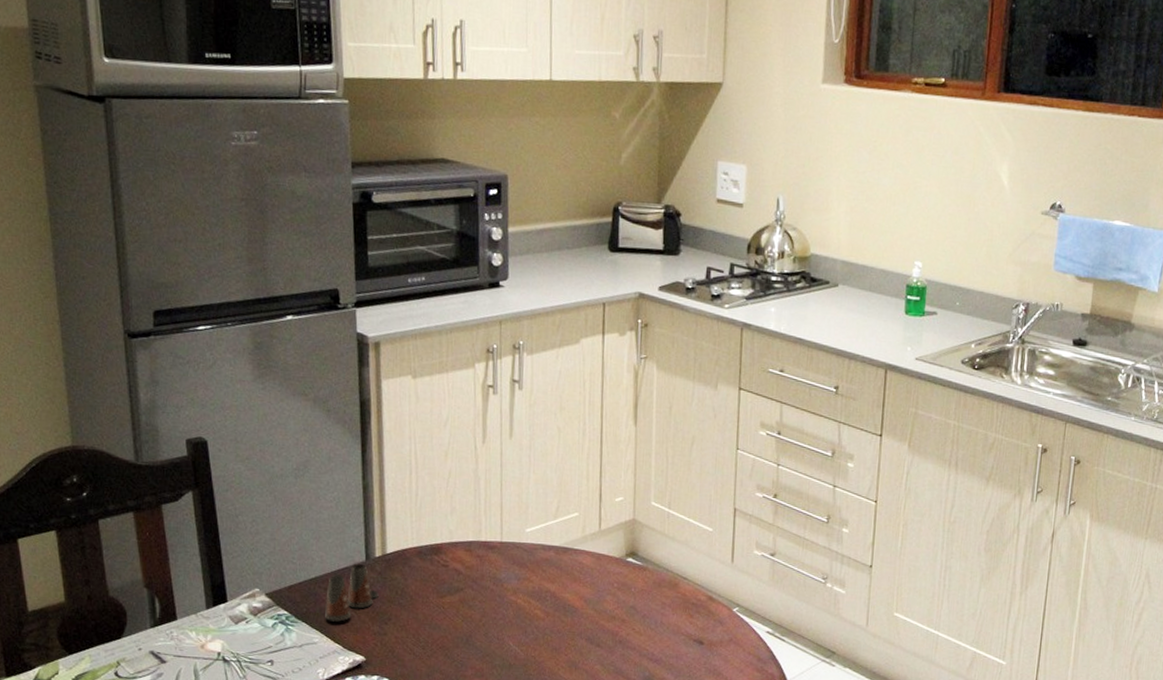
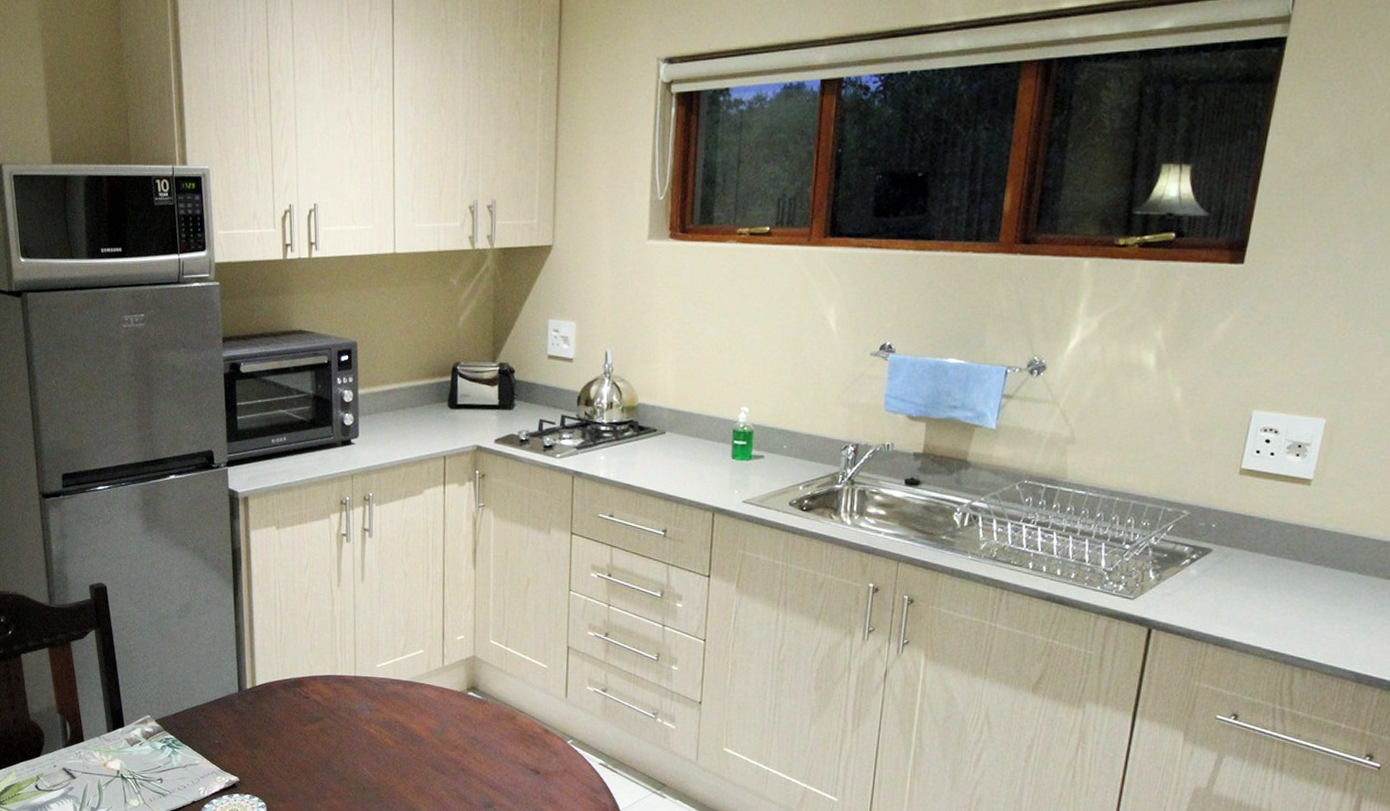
salt shaker: present [325,563,379,622] -> none [205,694,250,746]

